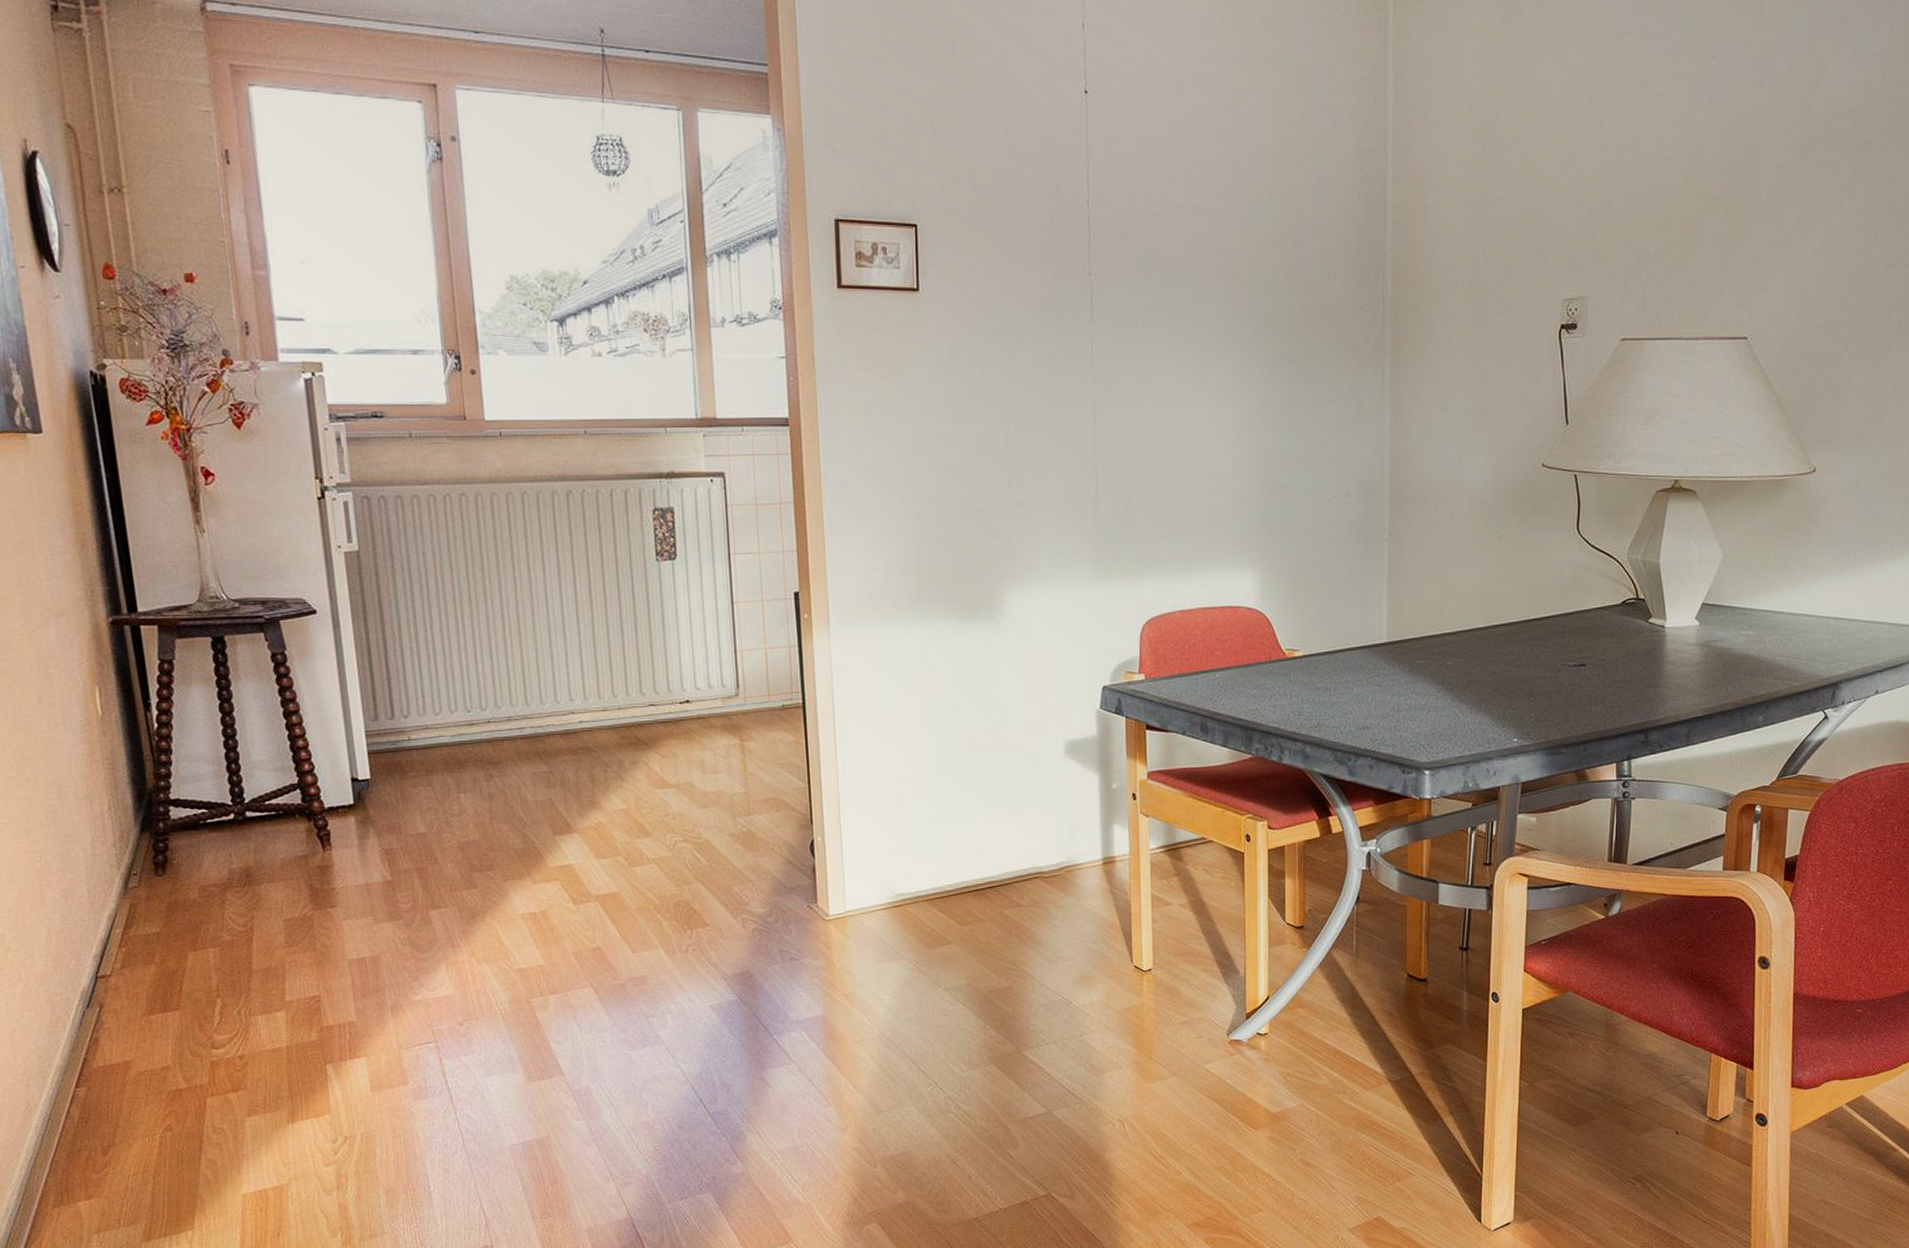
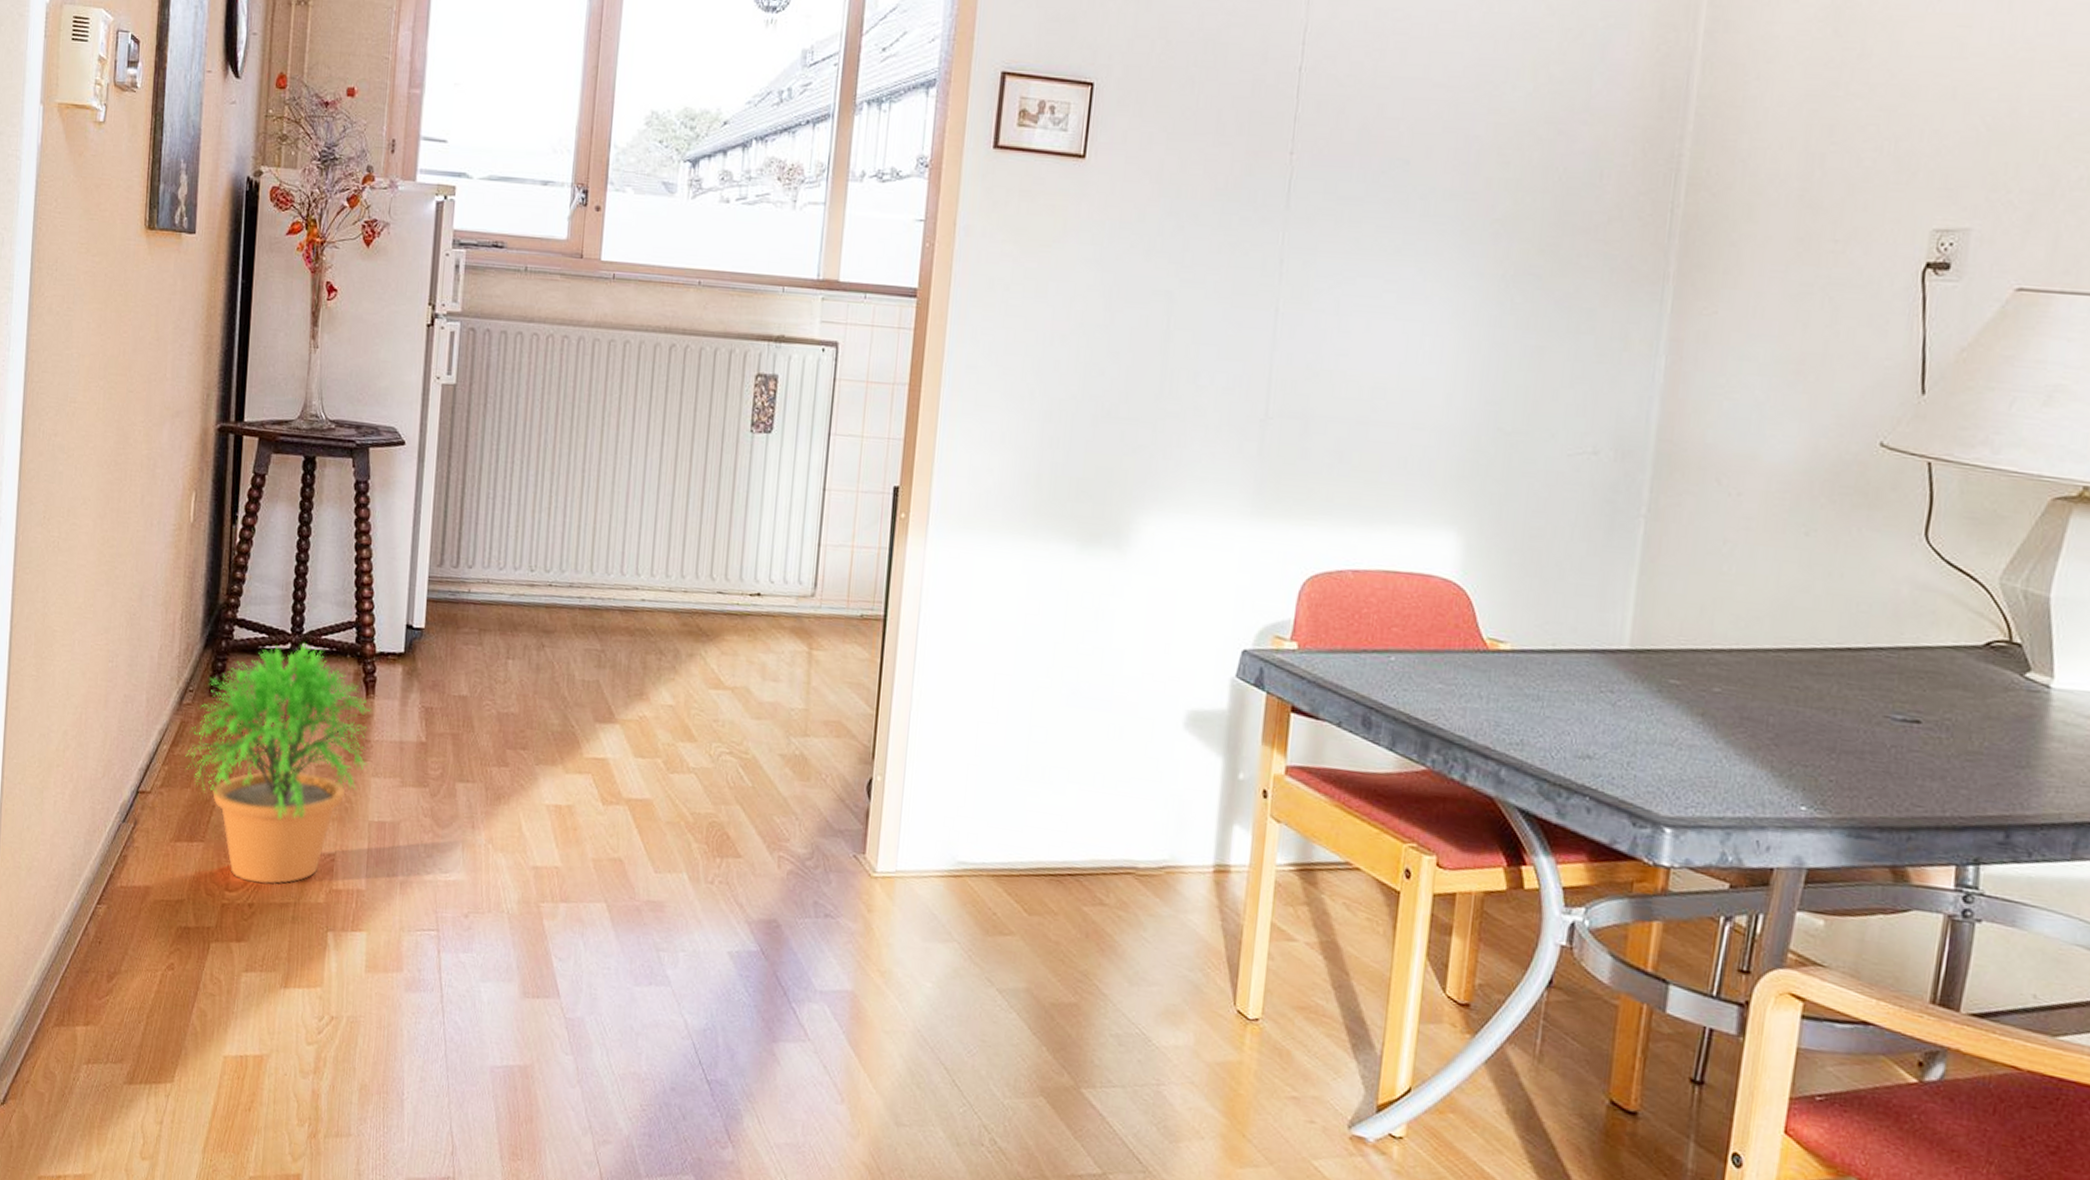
potted plant: none [141,810,338,1036] -> present [185,642,371,884]

